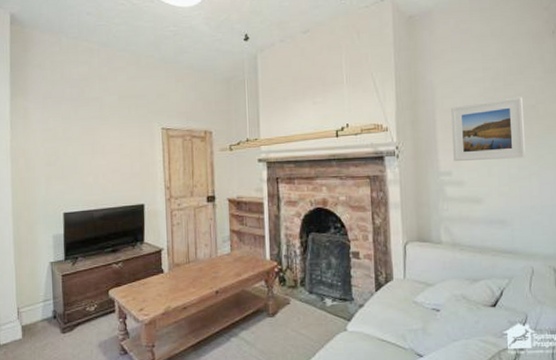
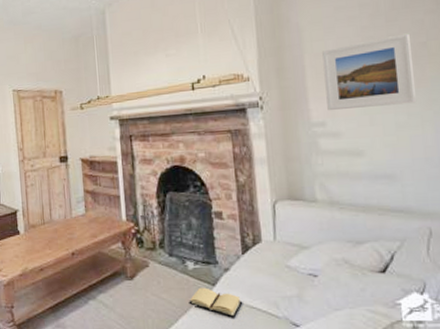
book: none [326,323,375,351] -> present [189,287,243,318]

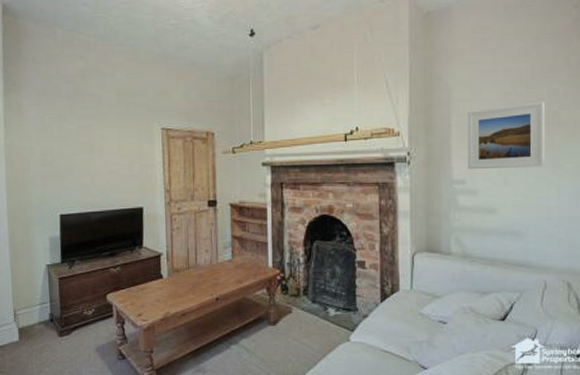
book: present [189,287,243,318] -> none [328,333,378,362]

